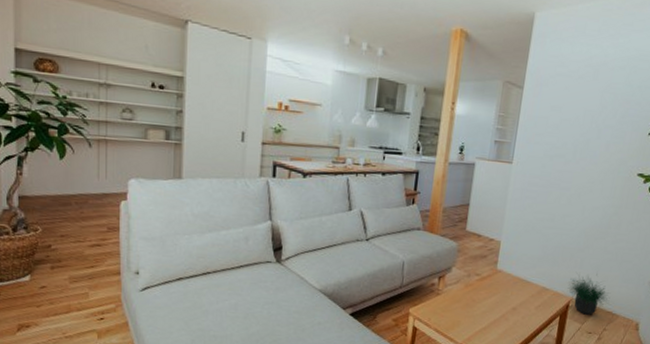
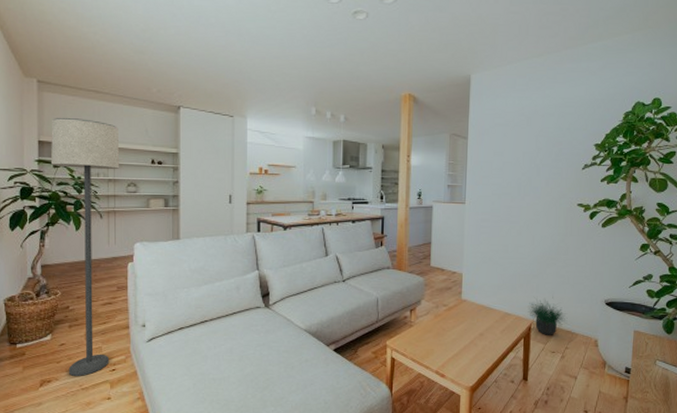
lamp: none [30,22,114,323] -> present [51,118,120,376]

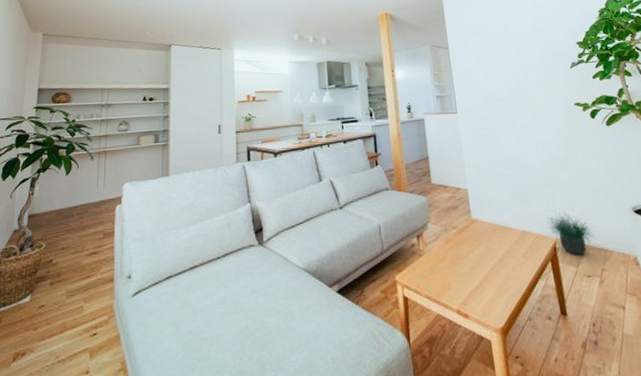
lamp: present [51,118,120,376] -> none [45,64,113,345]

